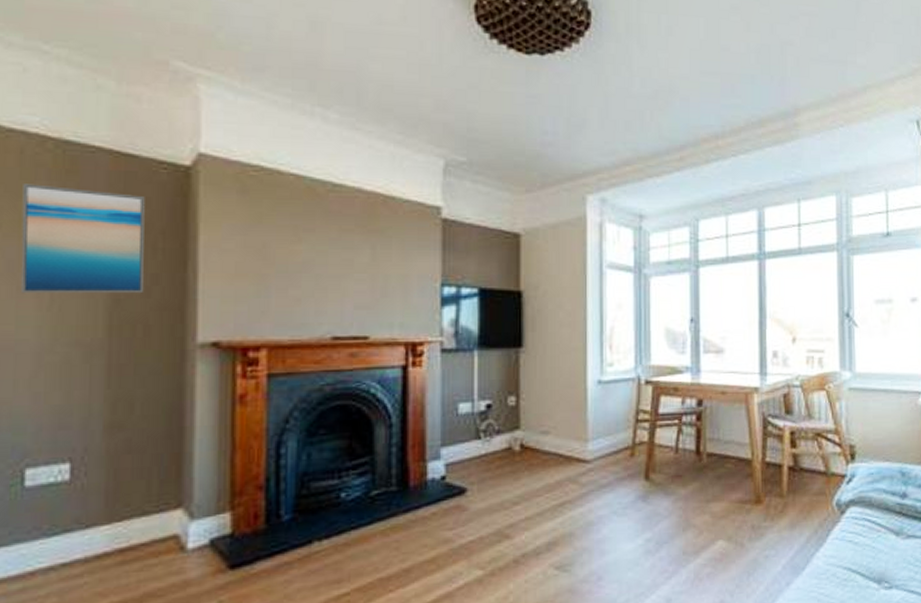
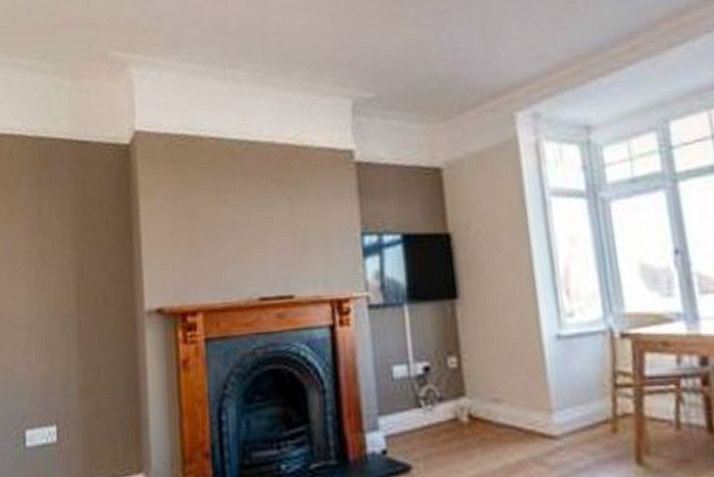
wall art: present [20,184,145,294] -> none [13,177,102,274]

